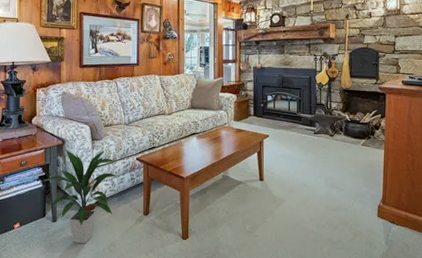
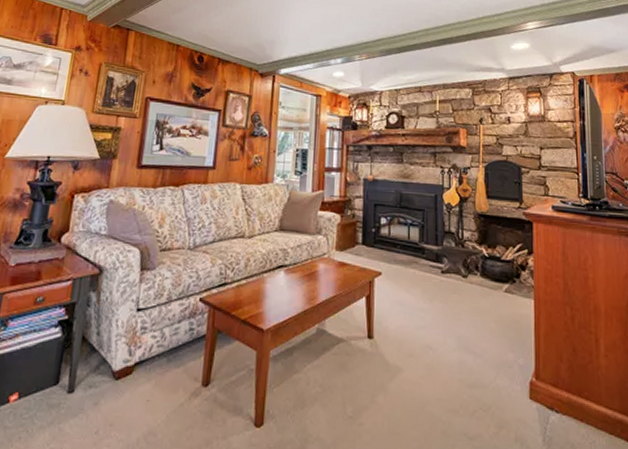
indoor plant: present [42,148,118,244] -> none [61,280,172,430]

